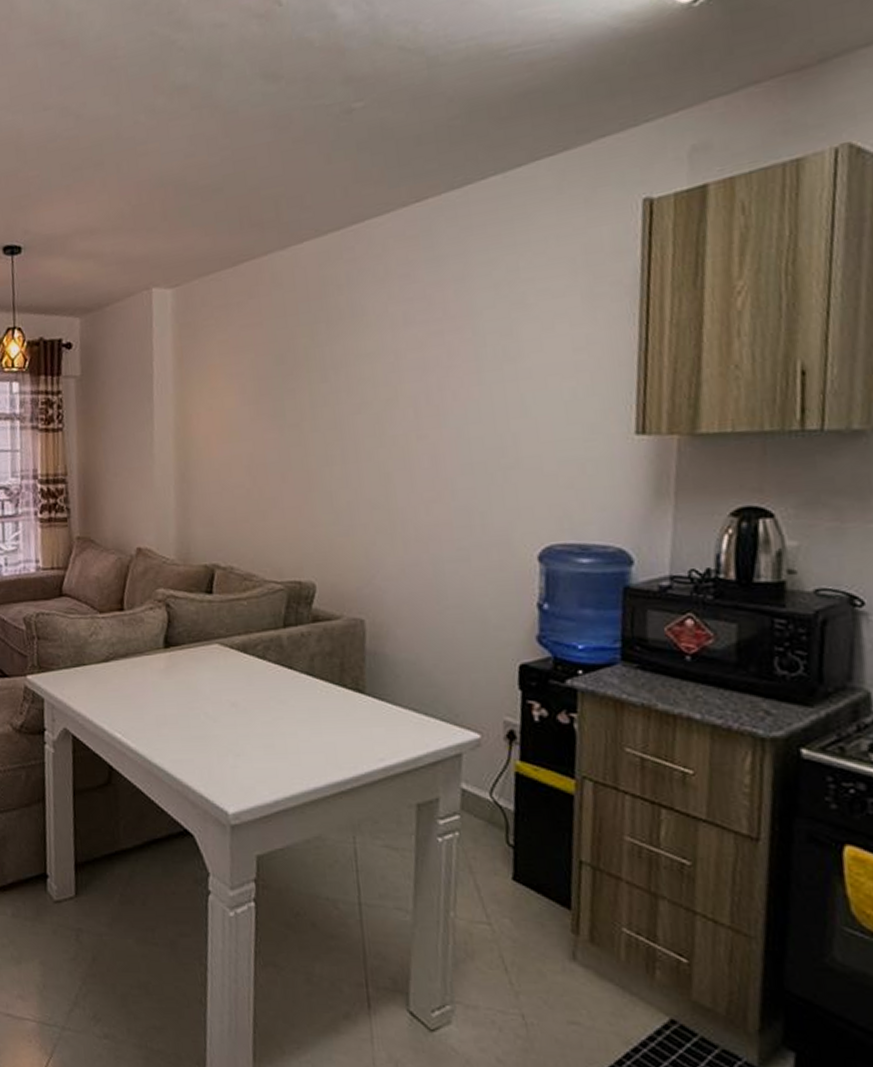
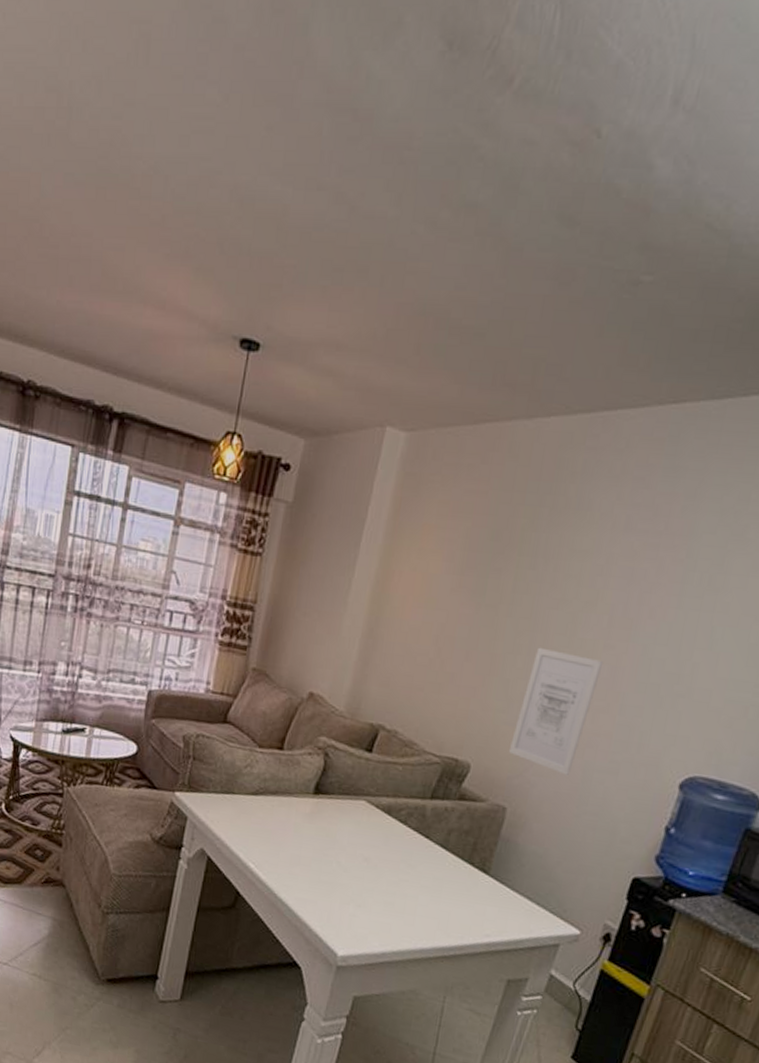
wall art: none [350,451,422,573] -> present [508,647,604,775]

